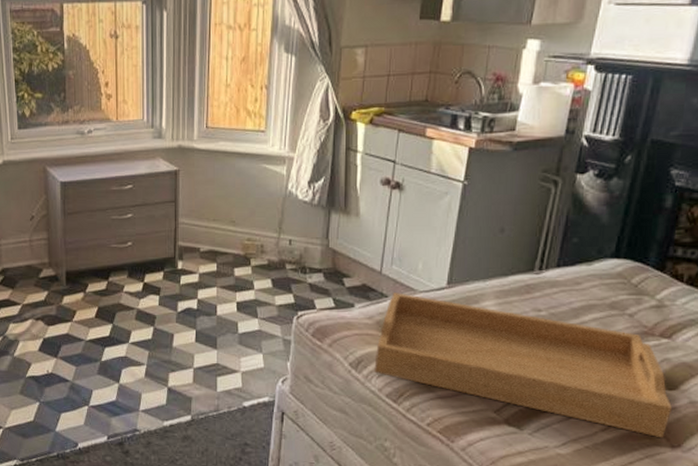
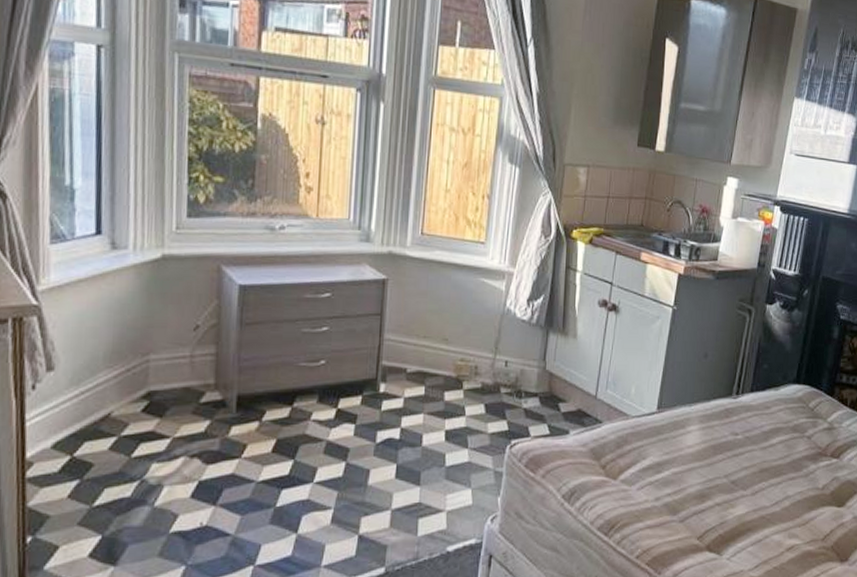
serving tray: present [374,293,672,438] -> none [587,418,841,554]

